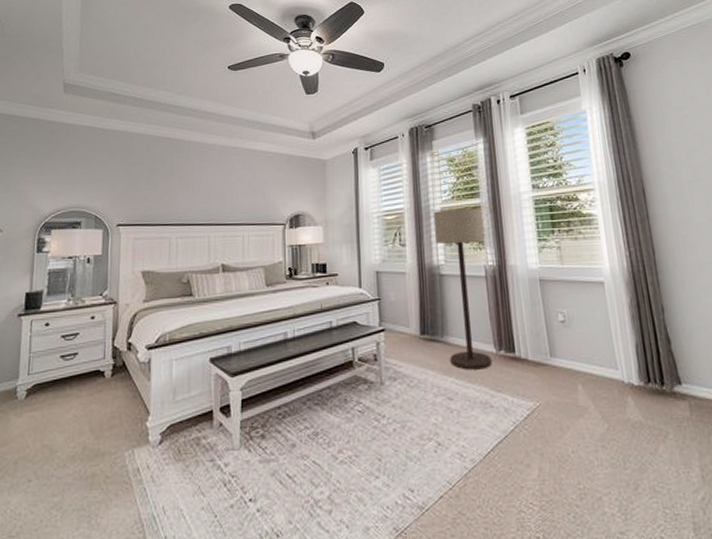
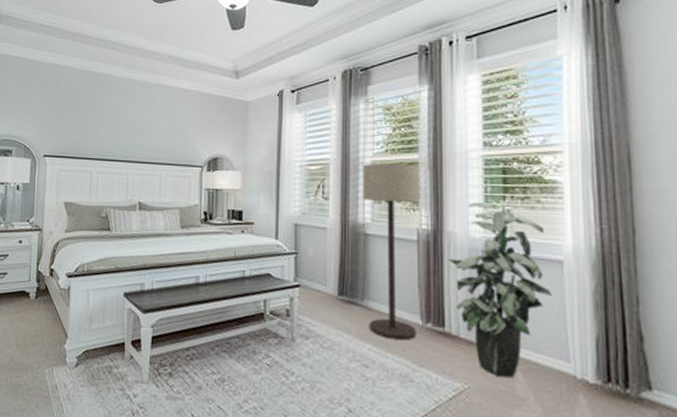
indoor plant: none [513,237,598,391] -> present [449,202,552,378]

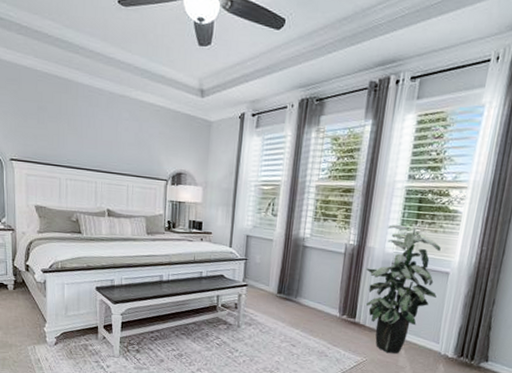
floor lamp: present [362,163,420,341] -> none [299,187,355,328]

